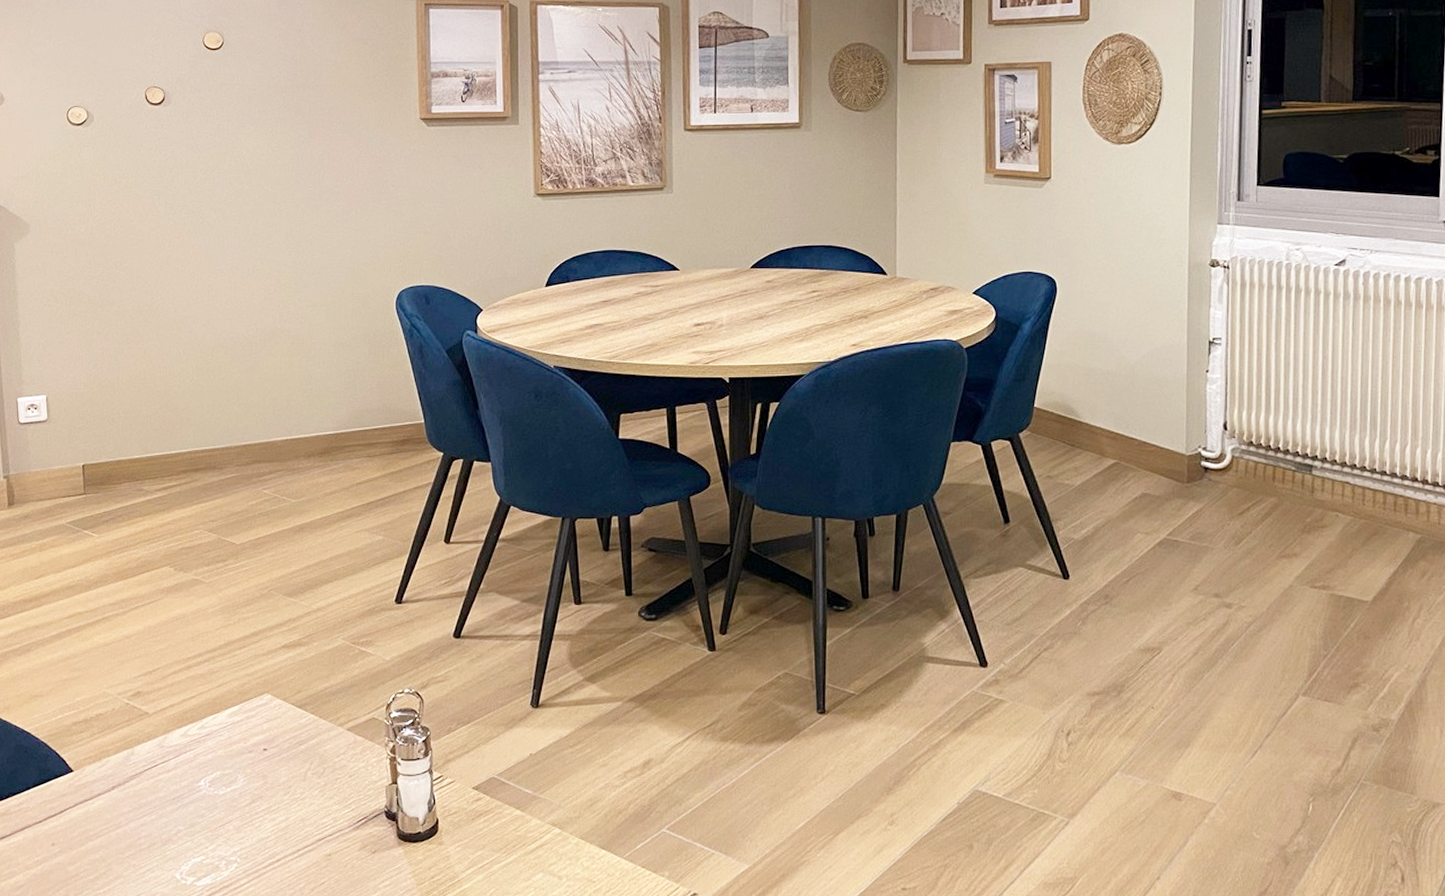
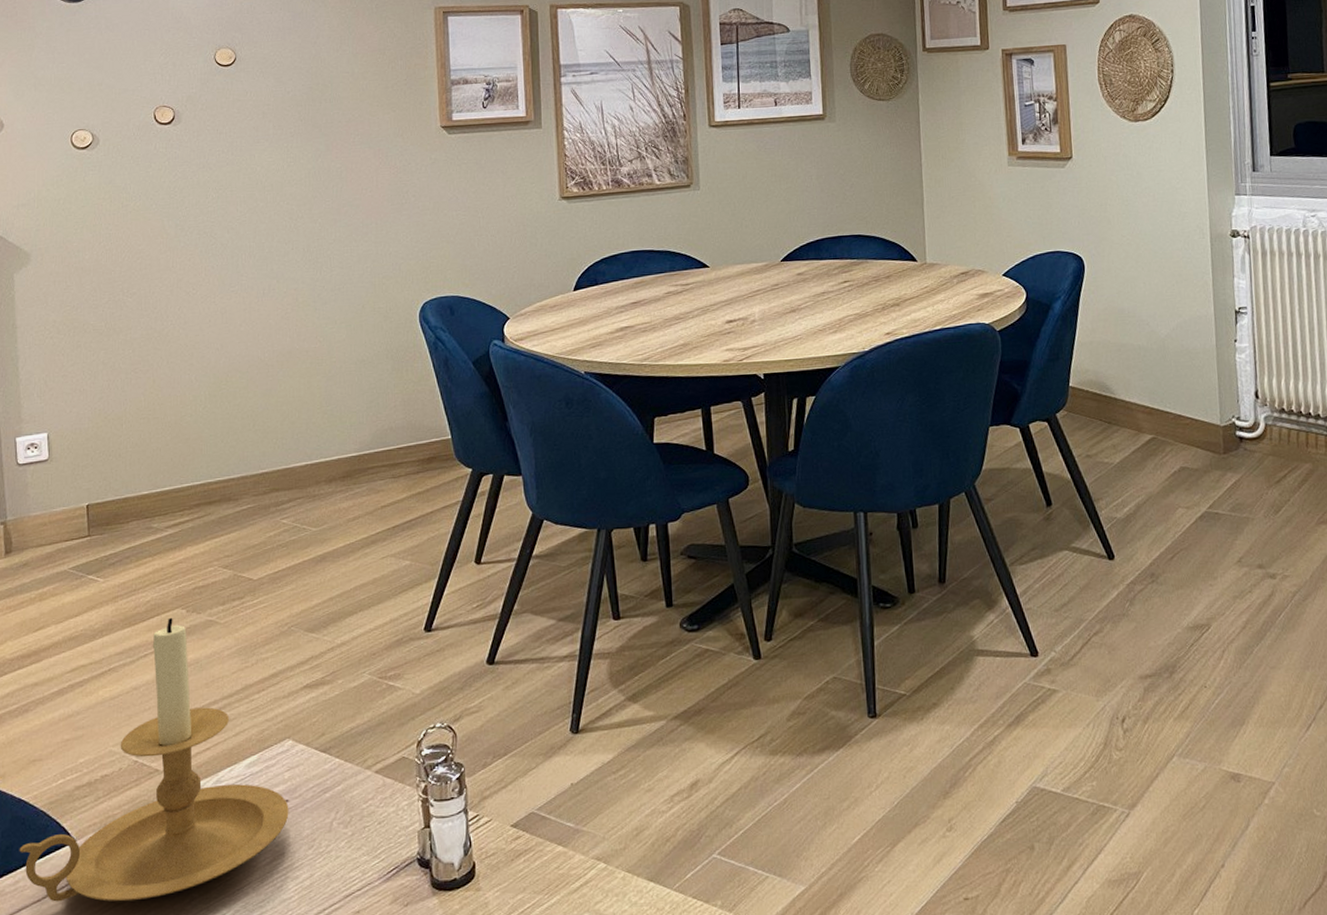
candle holder: none [22,574,267,829] -> present [19,617,289,902]

